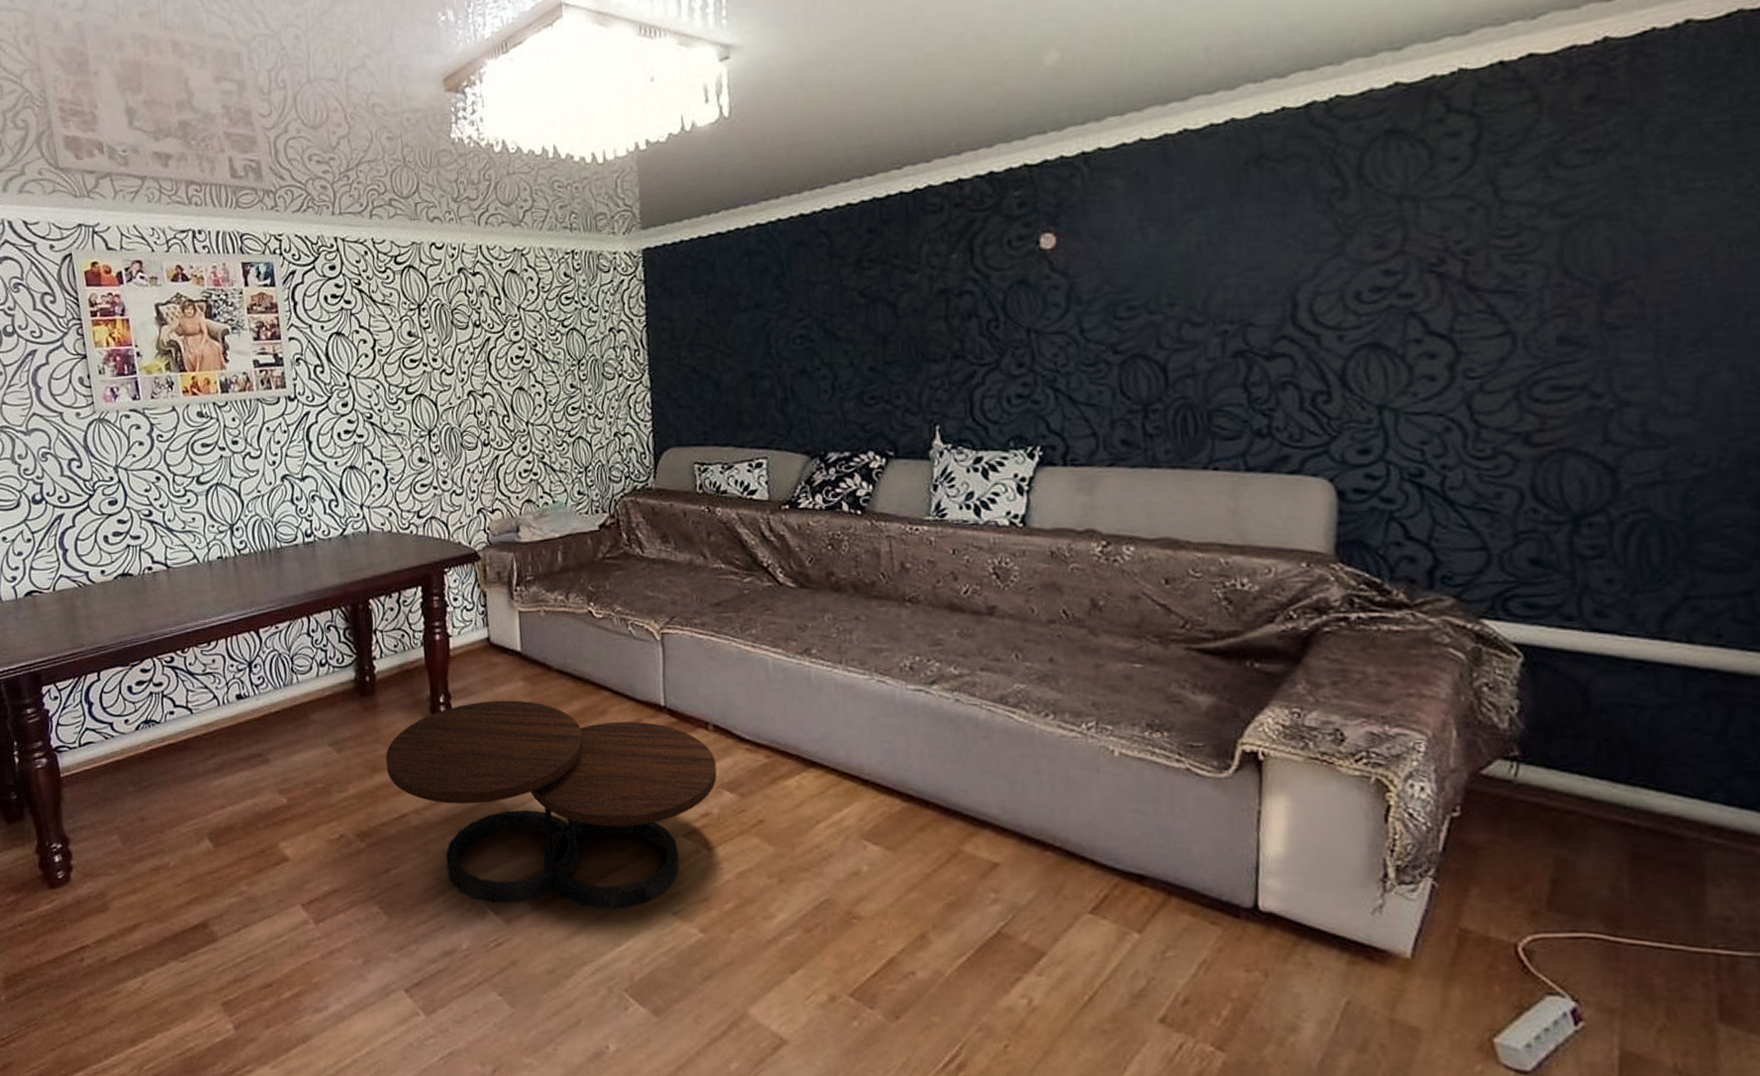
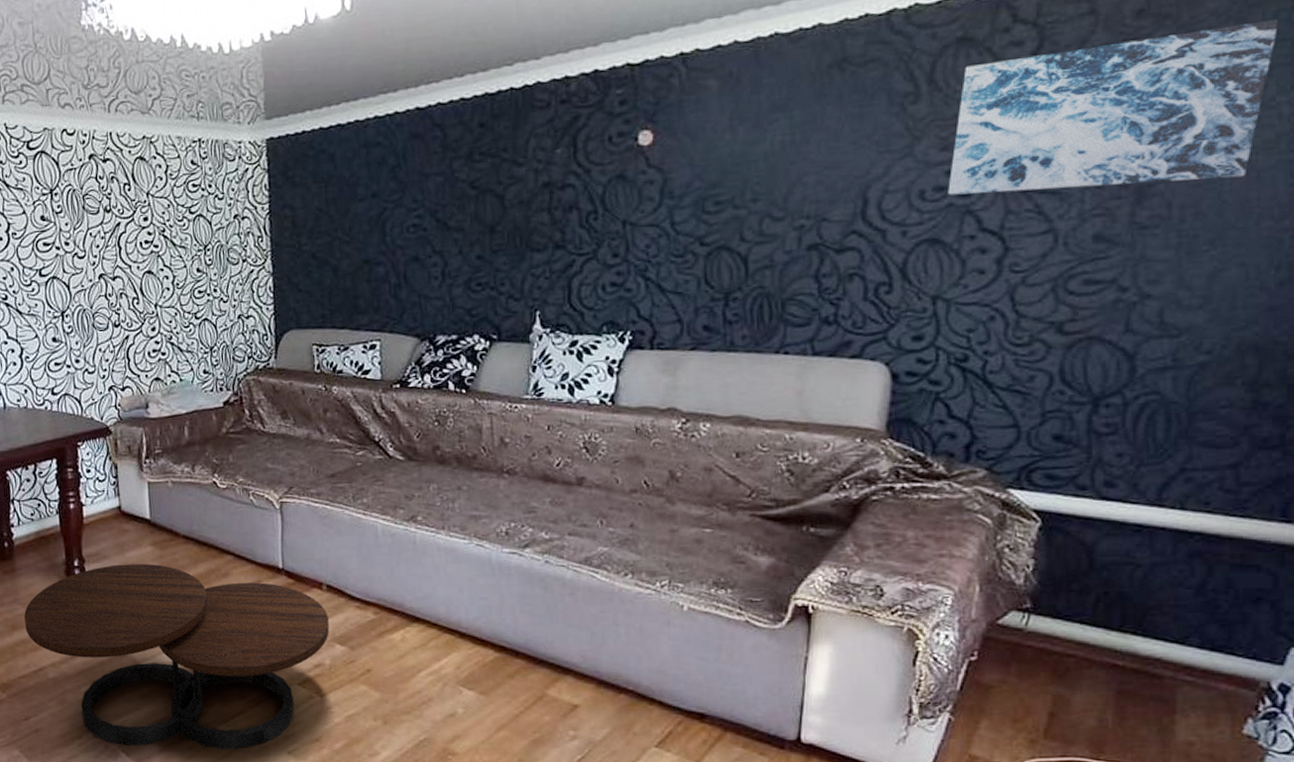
wall art: none [1386,102,1749,297] -> present [948,19,1278,195]

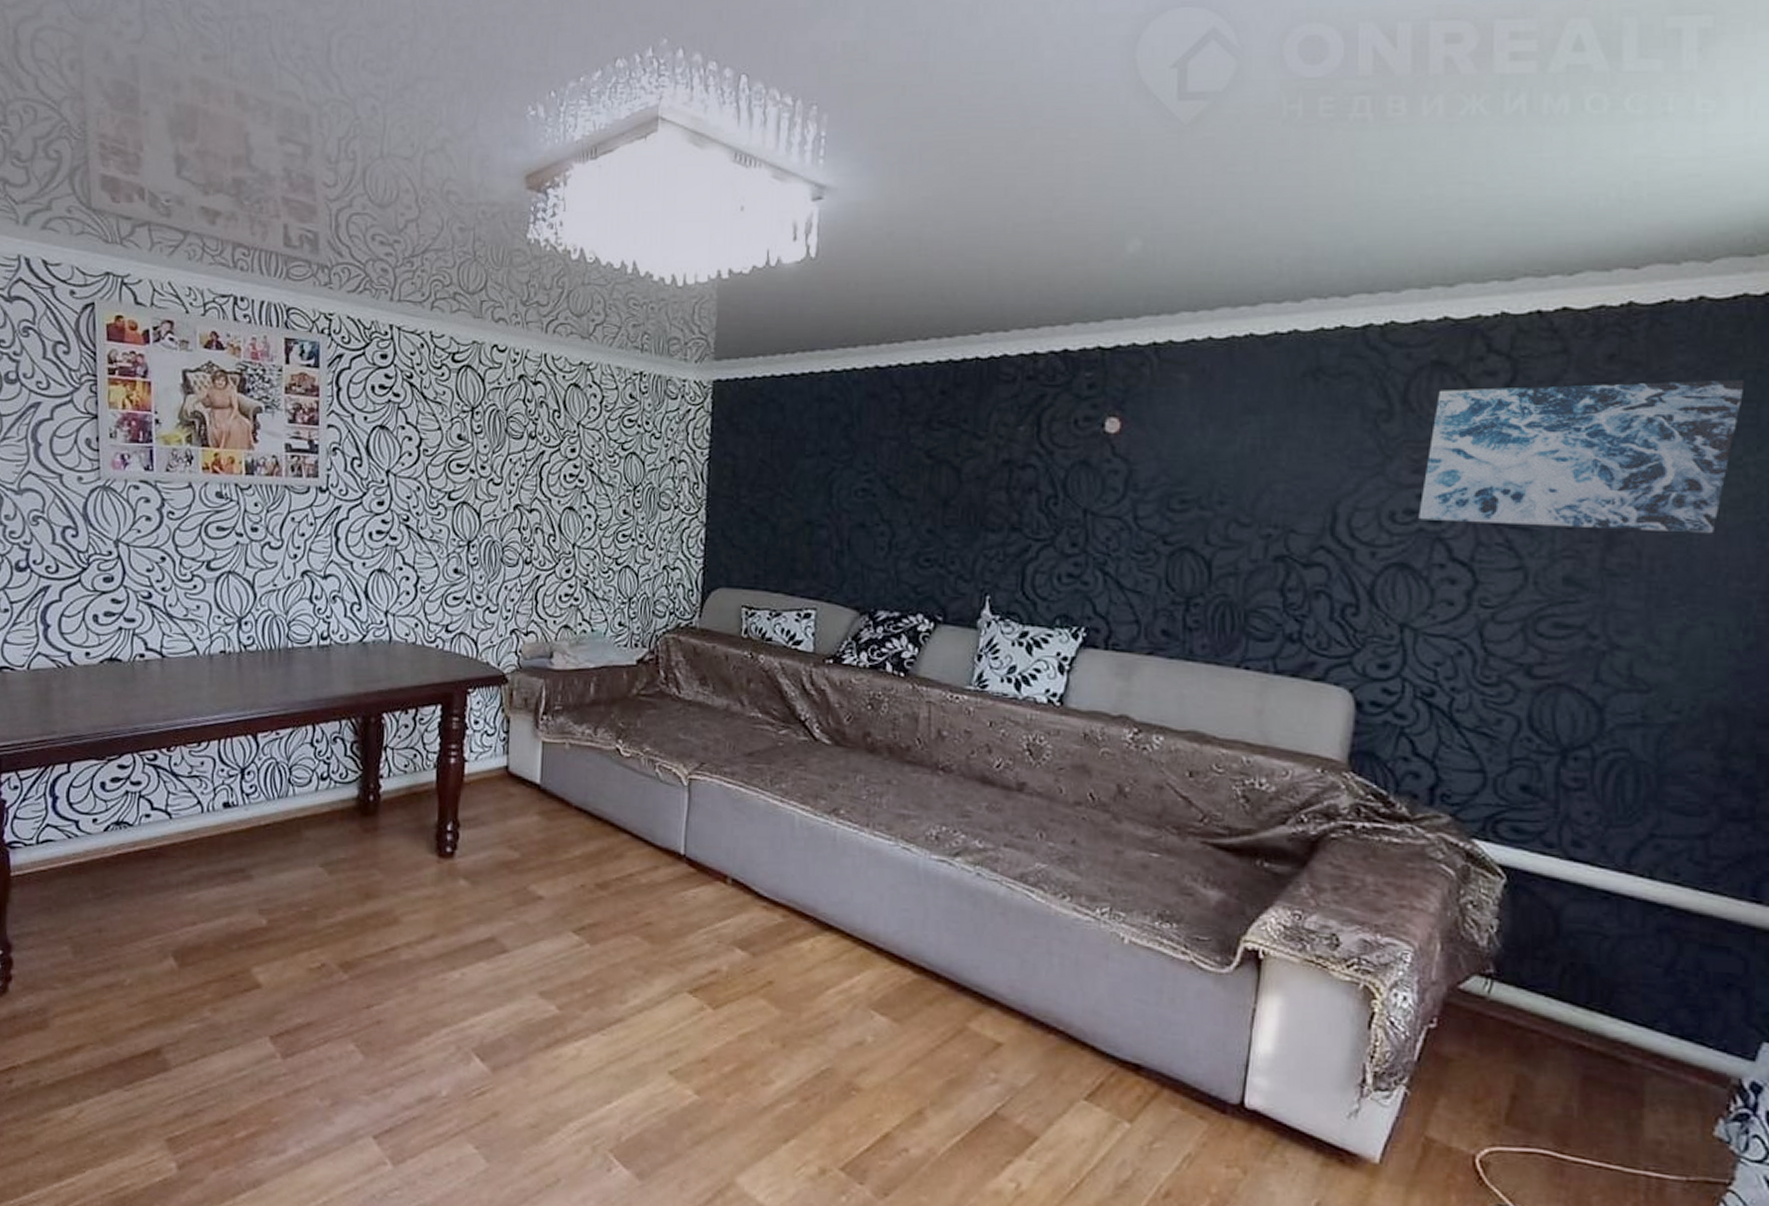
coffee table: present [23,563,329,749] -> none [380,833,731,1064]

